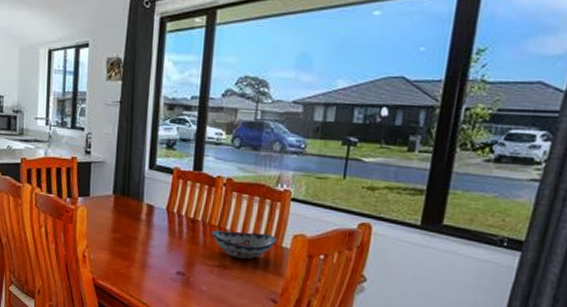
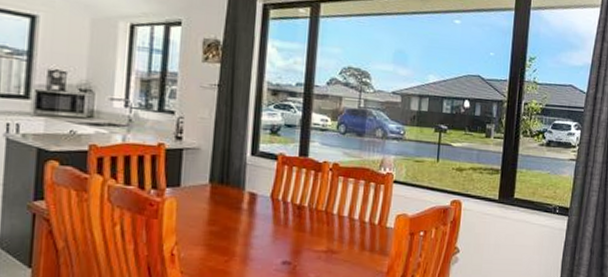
decorative bowl: present [211,230,277,260] -> none [318,215,382,243]

